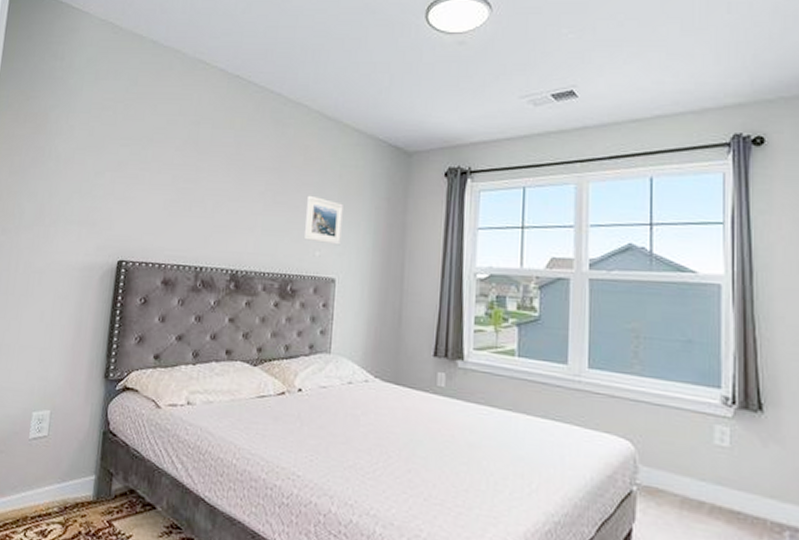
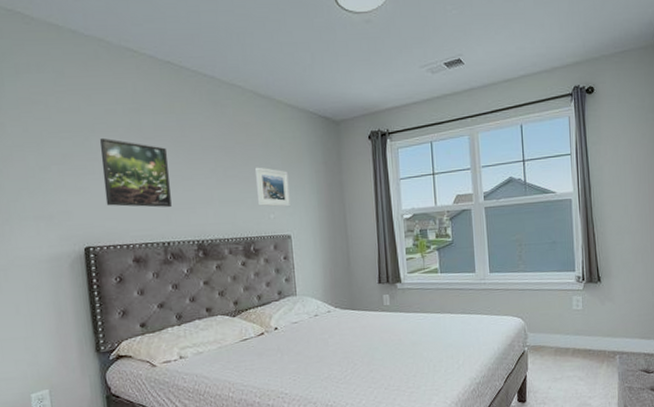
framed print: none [148,148,219,228] -> present [99,137,172,208]

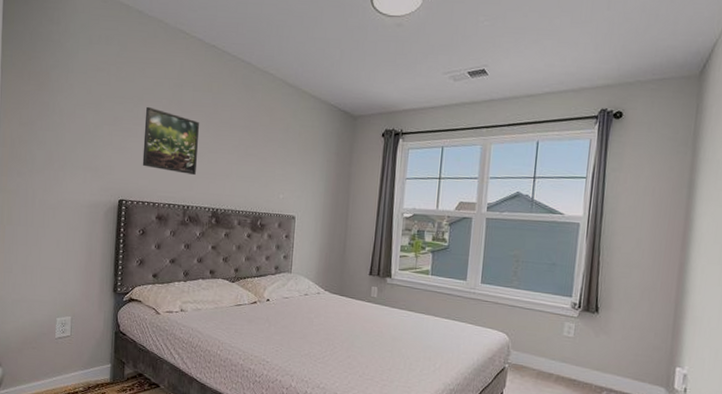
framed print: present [254,167,291,207] -> none [270,149,302,190]

